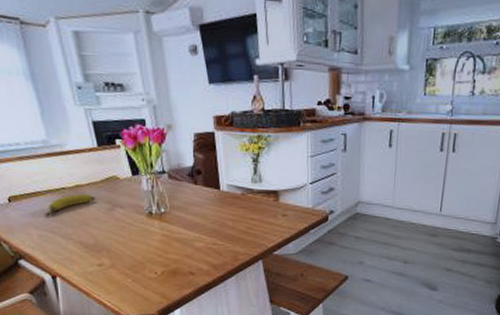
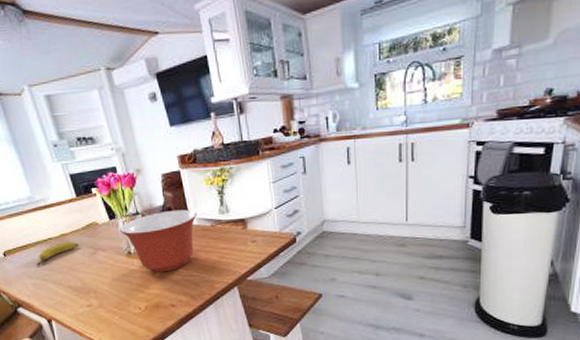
mixing bowl: none [141,173,228,238] -> present [119,209,197,273]

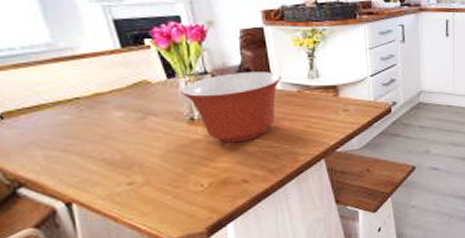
banana: present [35,242,80,266] -> none [51,104,122,133]

